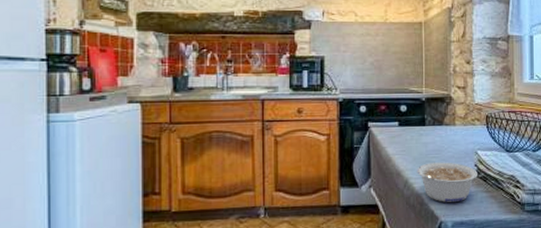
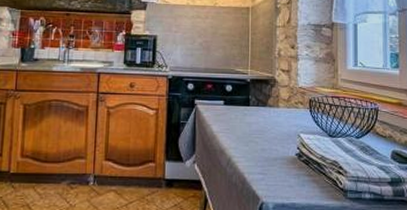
legume: present [417,162,479,202] -> none [240,143,301,183]

